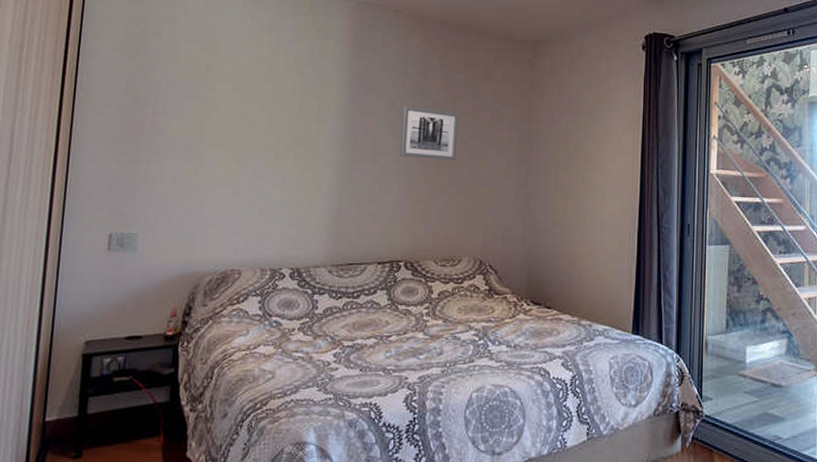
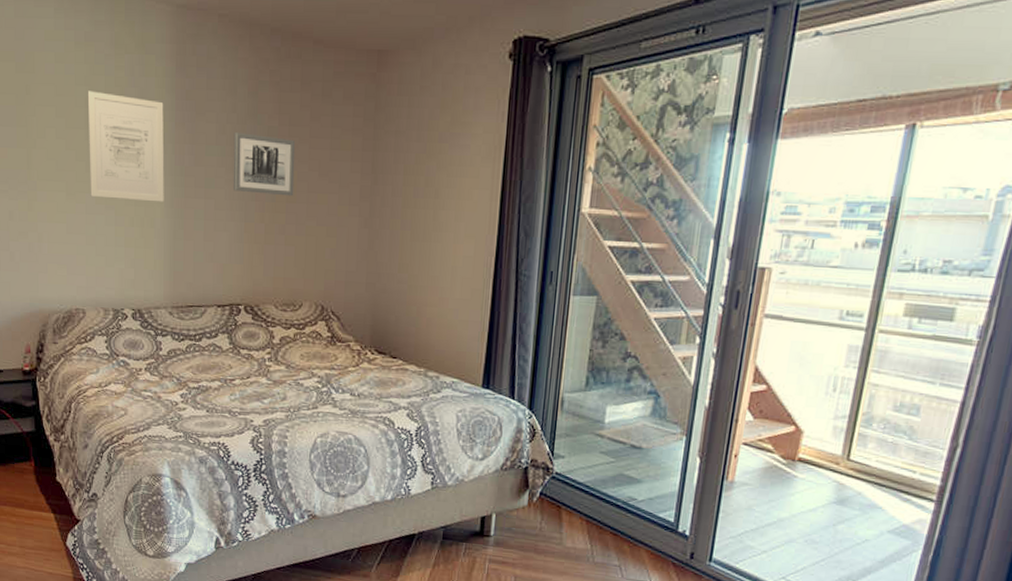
wall art: none [259,69,339,167] -> present [87,90,164,203]

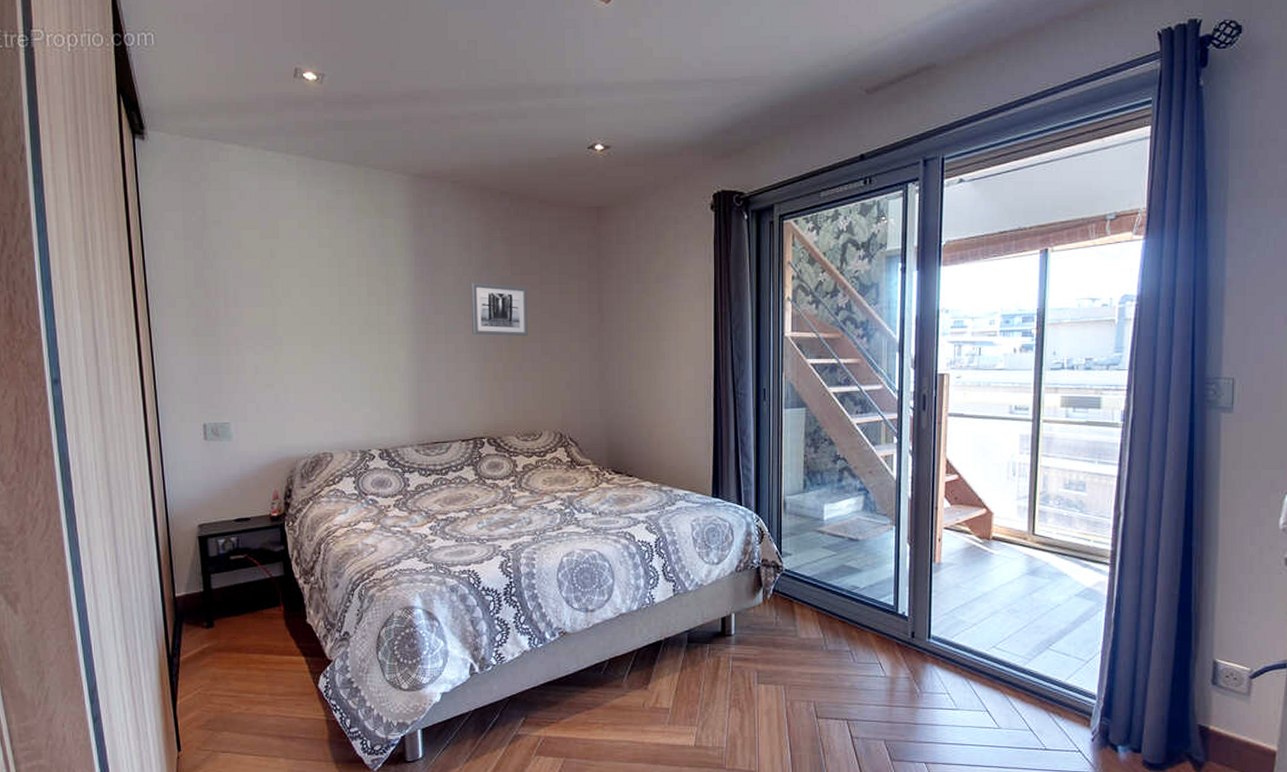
wall art: present [87,90,164,203] -> none [330,252,407,349]

